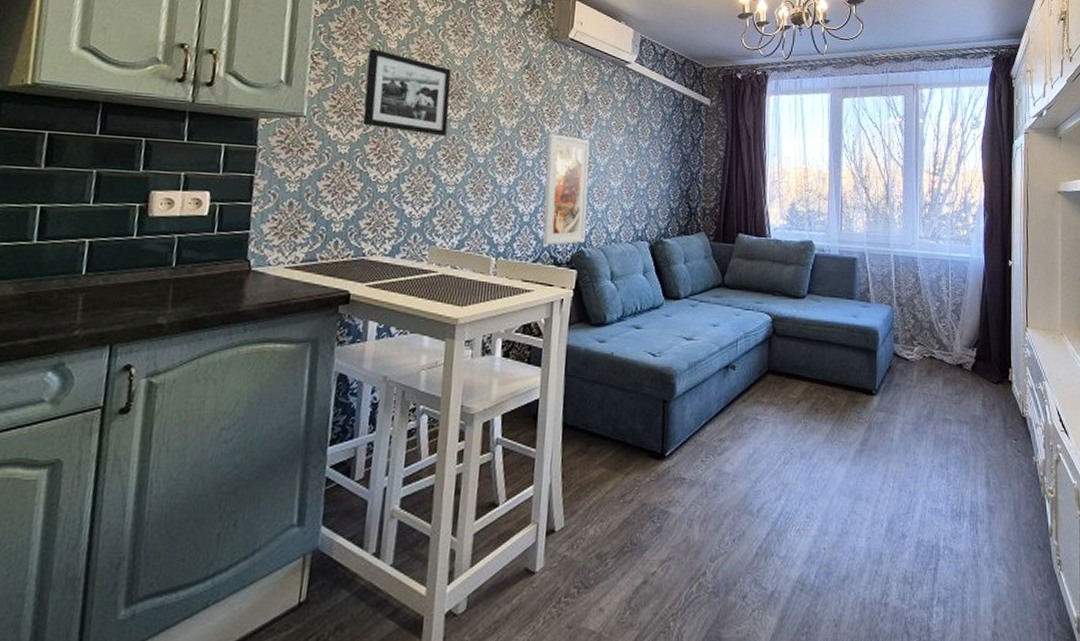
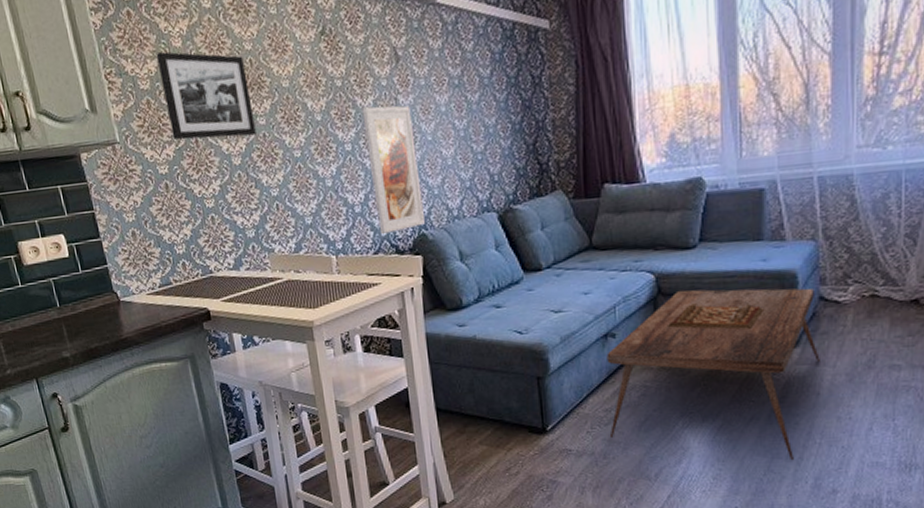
coffee table: none [721,333,893,503] -> present [606,288,820,461]

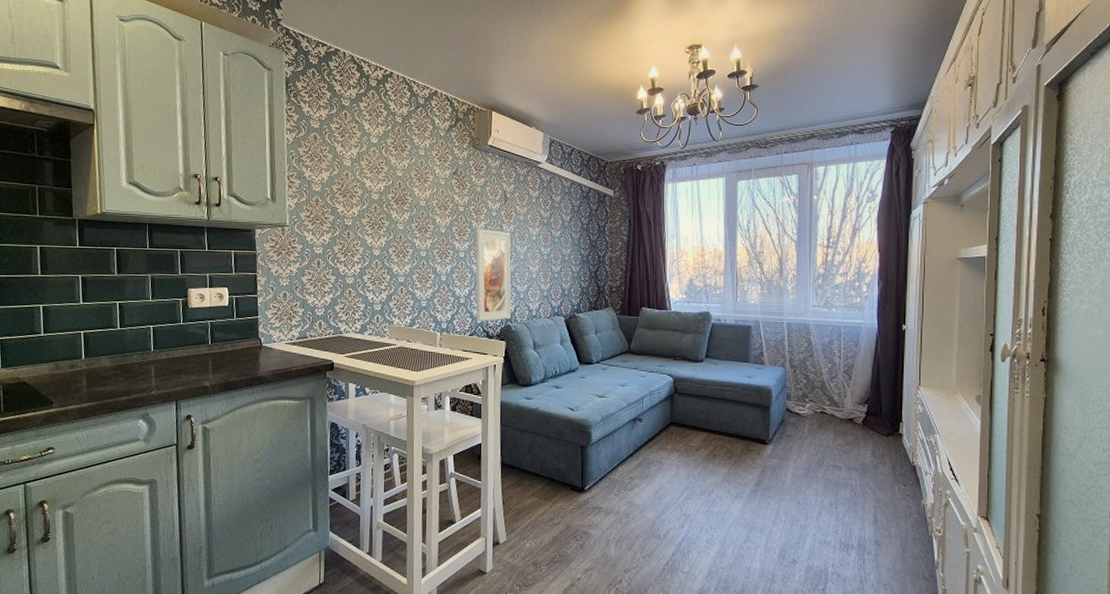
picture frame: present [155,51,256,140] -> none [329,167,396,236]
coffee table: present [606,288,820,461] -> none [631,391,786,533]

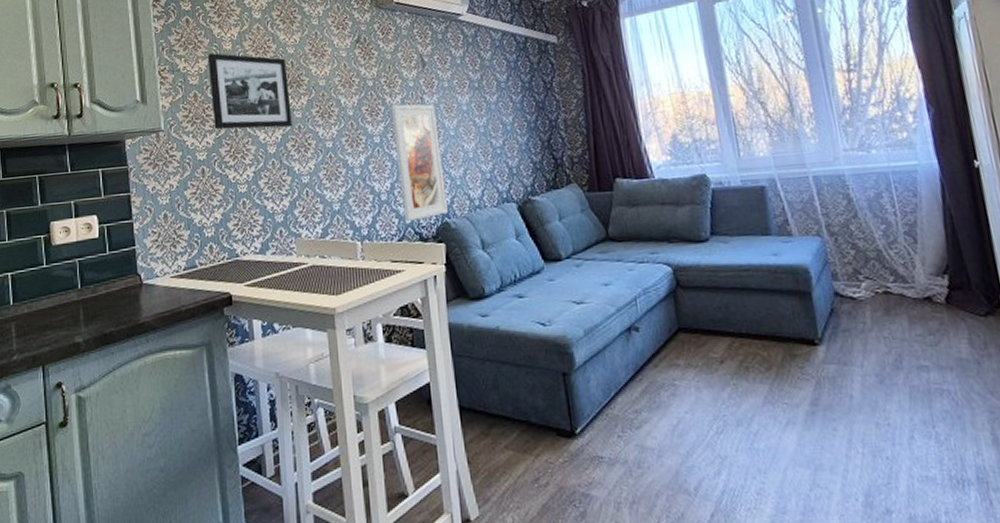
picture frame: none [329,167,396,236] -> present [207,53,292,130]

